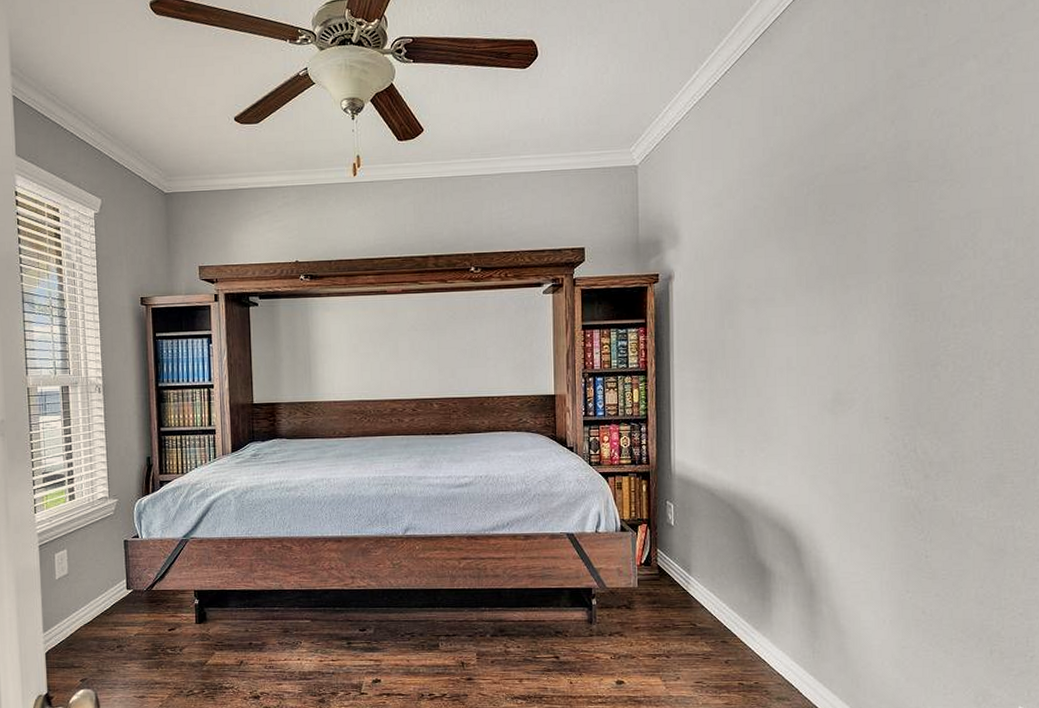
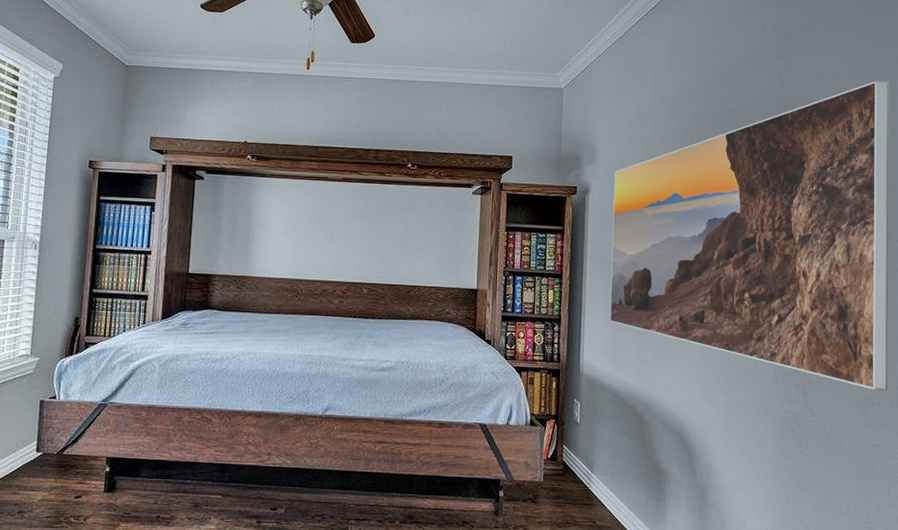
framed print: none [700,114,1027,468] -> present [609,80,890,391]

